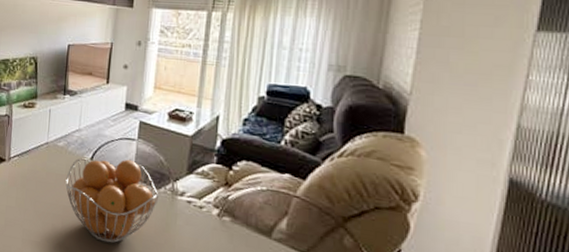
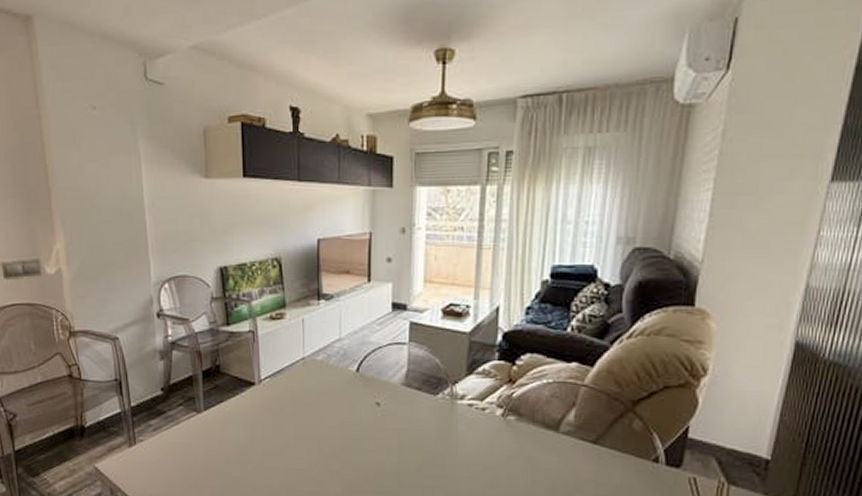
fruit basket: present [65,158,159,244] -> none [329,366,437,460]

